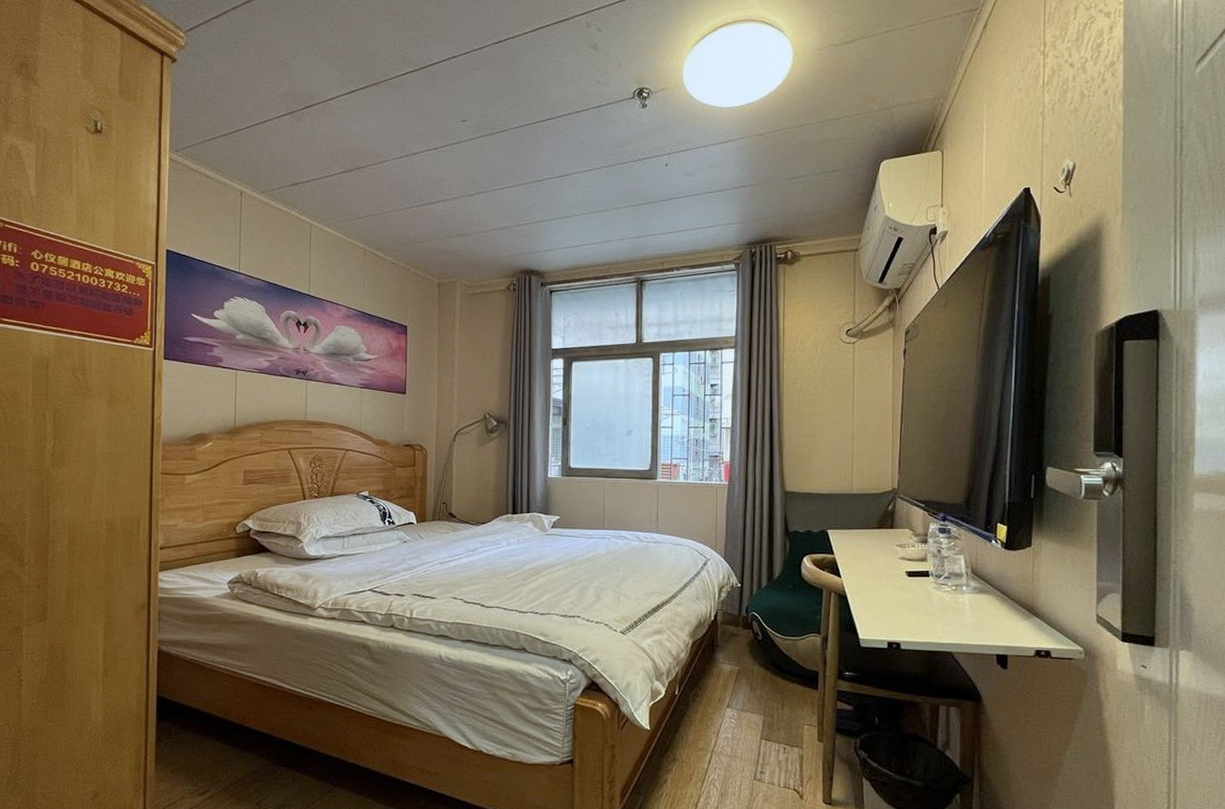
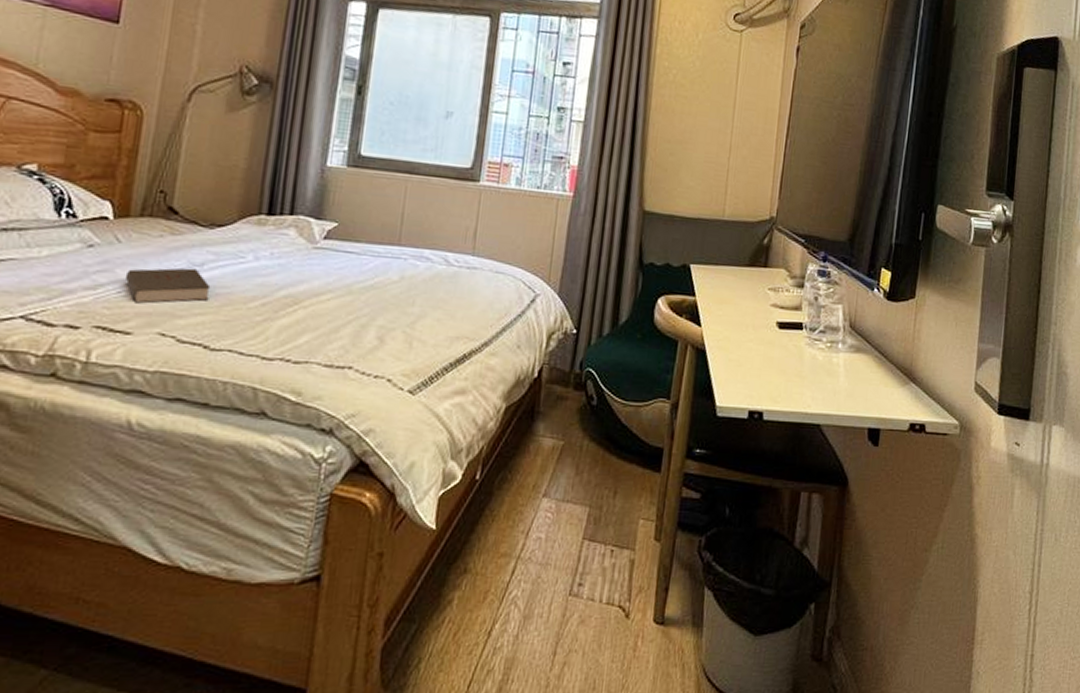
book: none [427,553,481,578] -> present [124,268,211,304]

